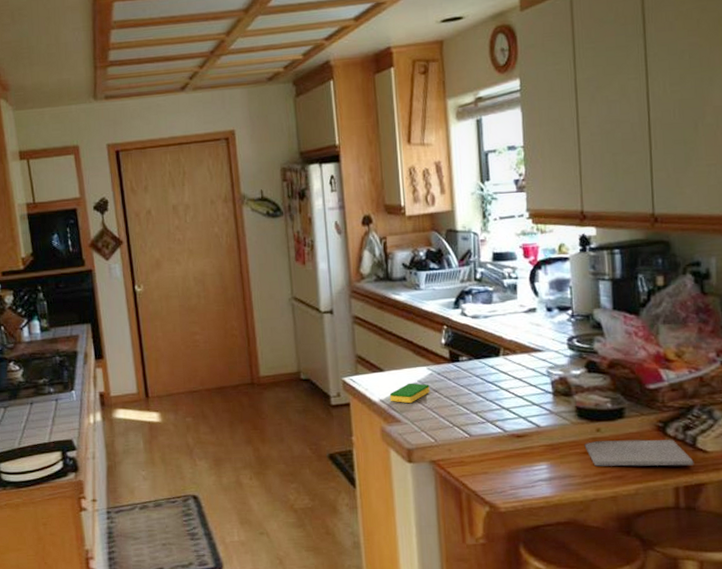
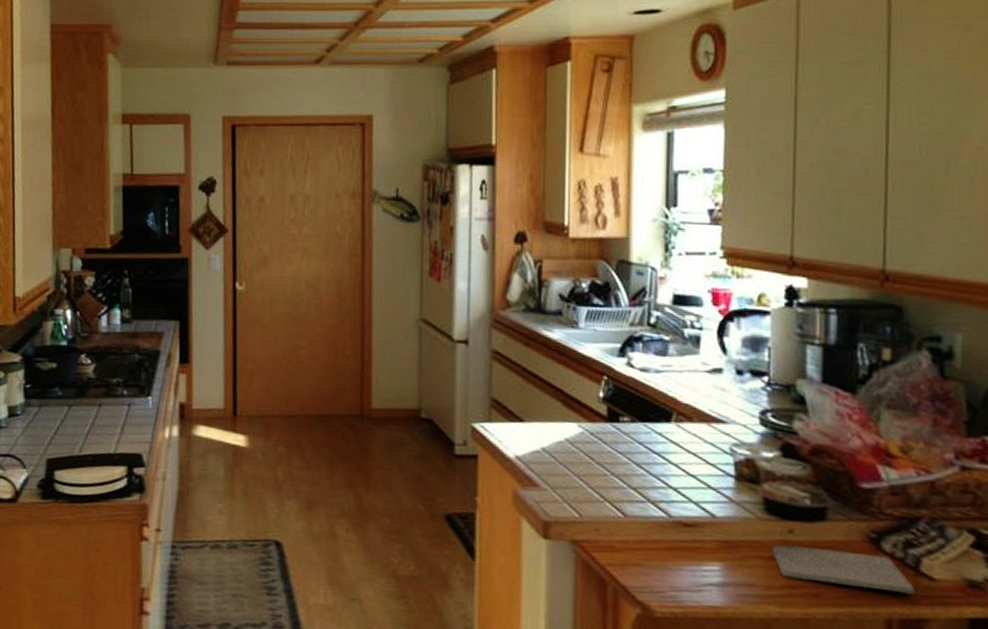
dish sponge: present [389,383,430,404] -> none [527,440,579,466]

